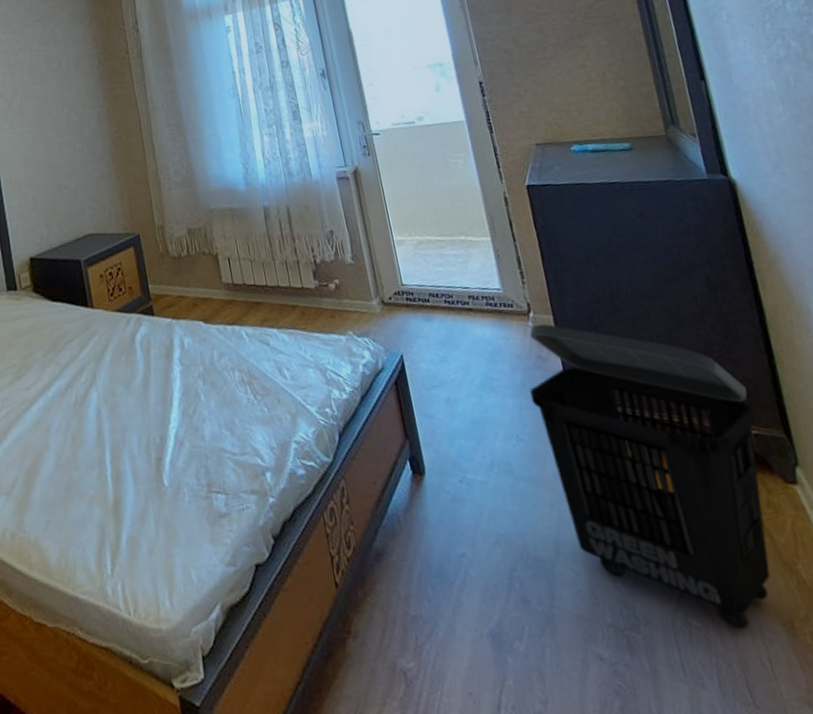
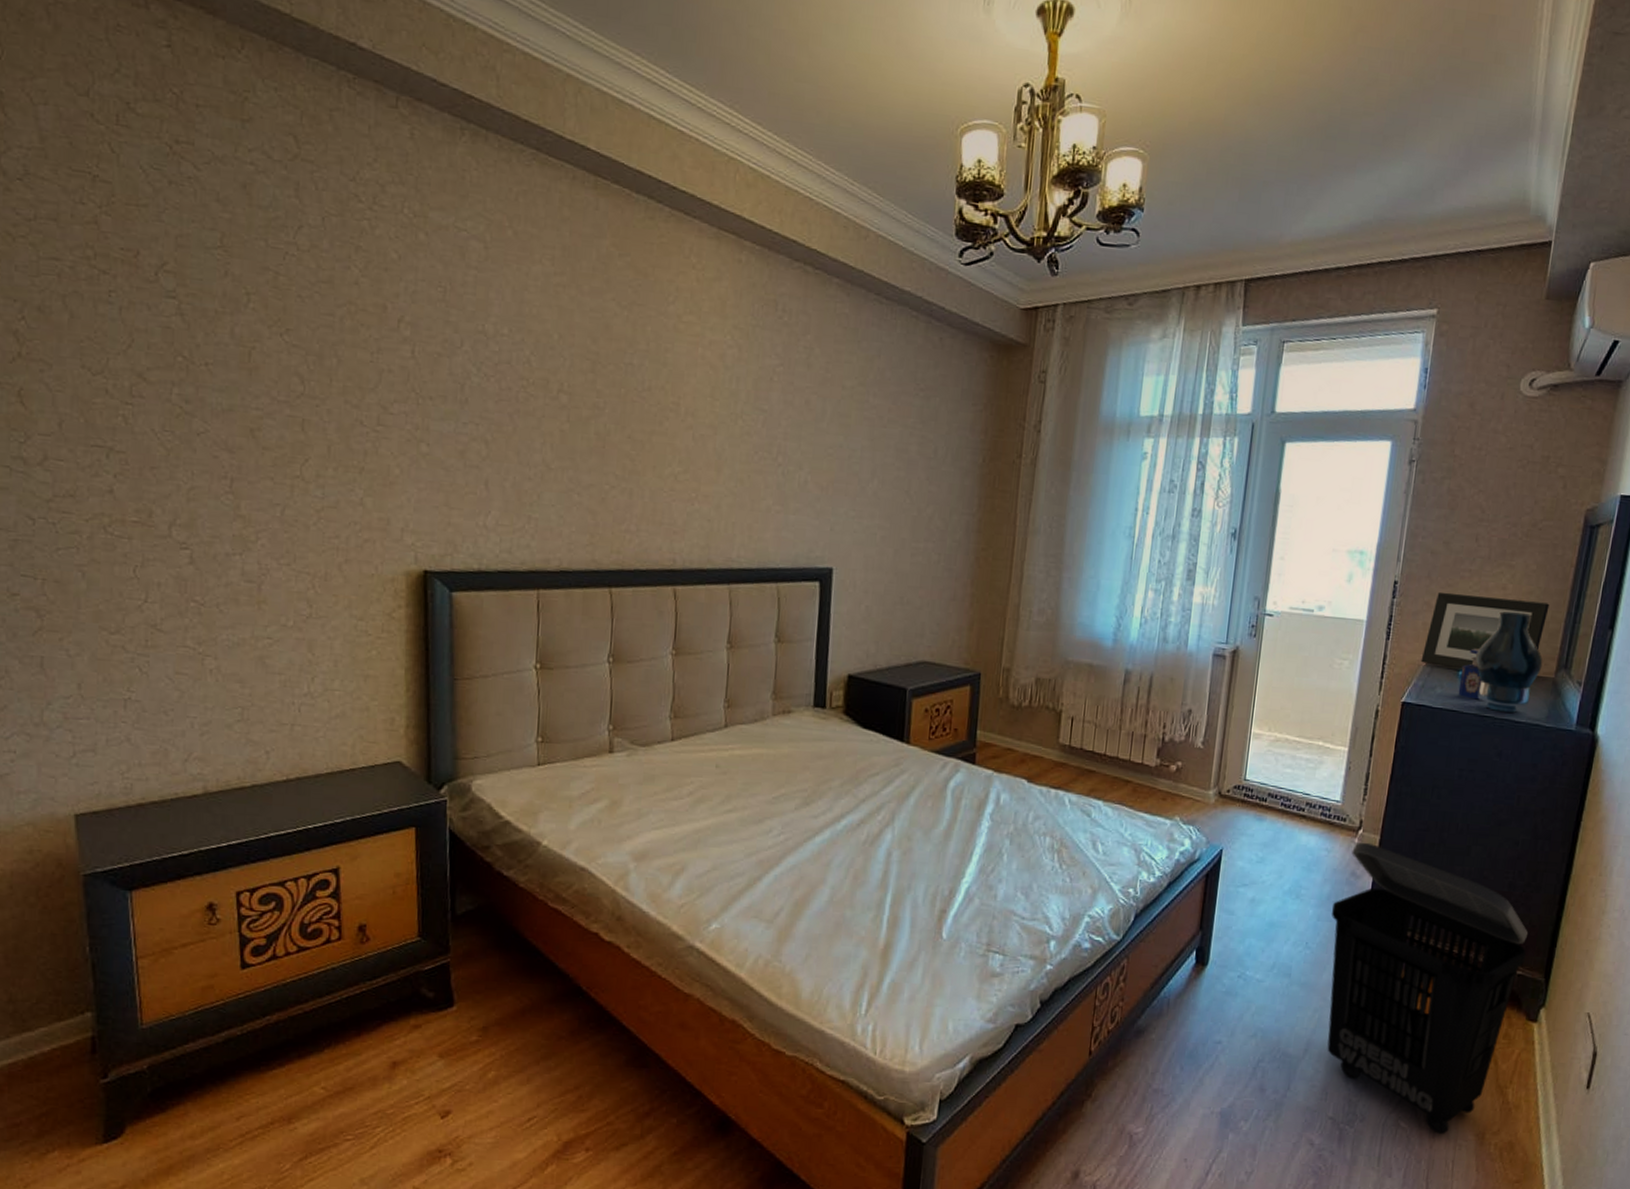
picture frame: none [523,70,640,147] -> present [1421,591,1550,669]
perfume bottle: none [571,123,602,170] -> present [1458,648,1482,700]
vase: none [580,83,650,176] -> present [1475,611,1543,713]

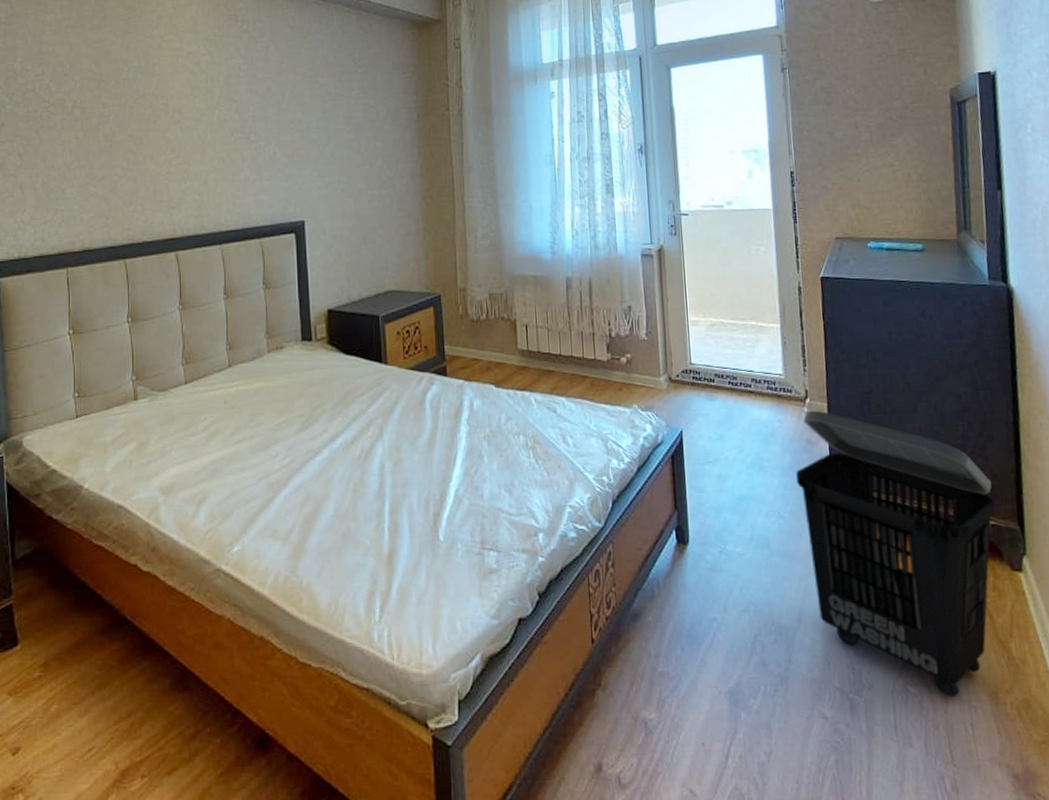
picture frame: present [1421,591,1550,669] -> none [829,174,937,242]
perfume bottle: present [1458,648,1482,700] -> none [868,221,893,267]
vase: present [1475,611,1543,713] -> none [879,185,944,275]

